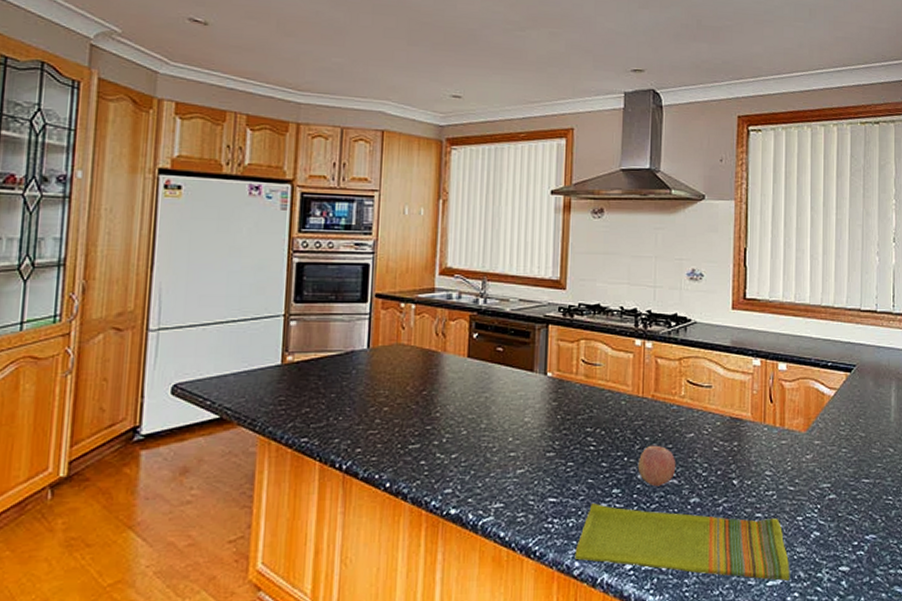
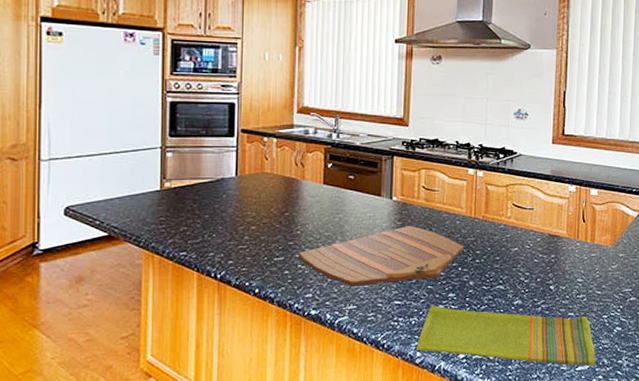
cutting board: none [436,406,630,480] -> present [298,225,464,286]
fruit: present [637,445,676,487] -> none [470,257,503,292]

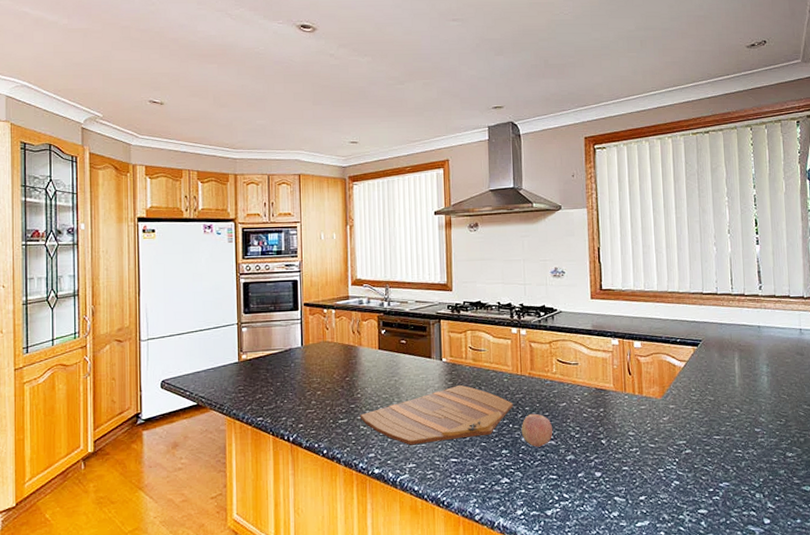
dish towel: present [416,305,596,366] -> none [475,462,656,522]
fruit: none [470,257,503,292] -> present [521,413,553,447]

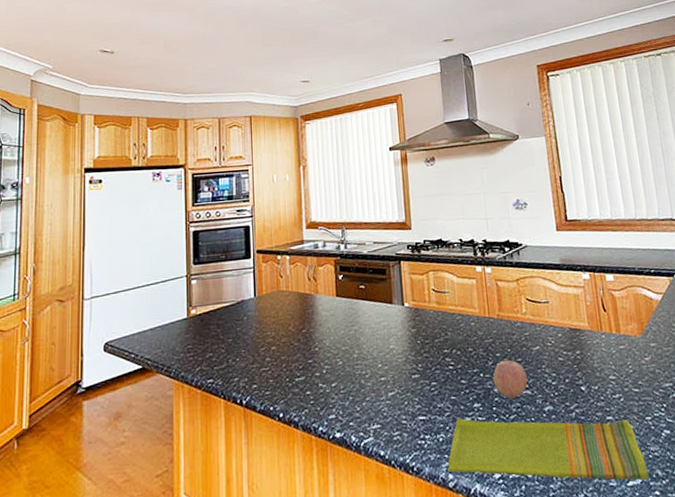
cutting board: present [360,384,513,445] -> none [318,331,483,403]
dish towel: none [475,462,656,522] -> present [447,418,649,480]

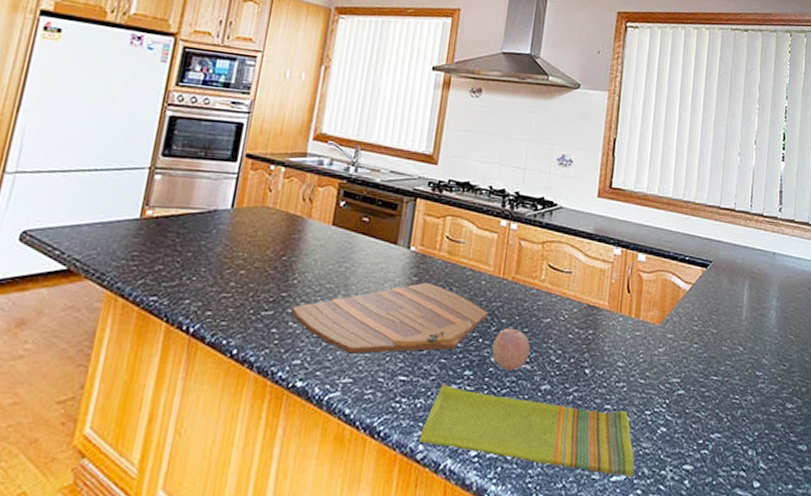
cutting board: none [318,331,483,403] -> present [290,282,488,354]

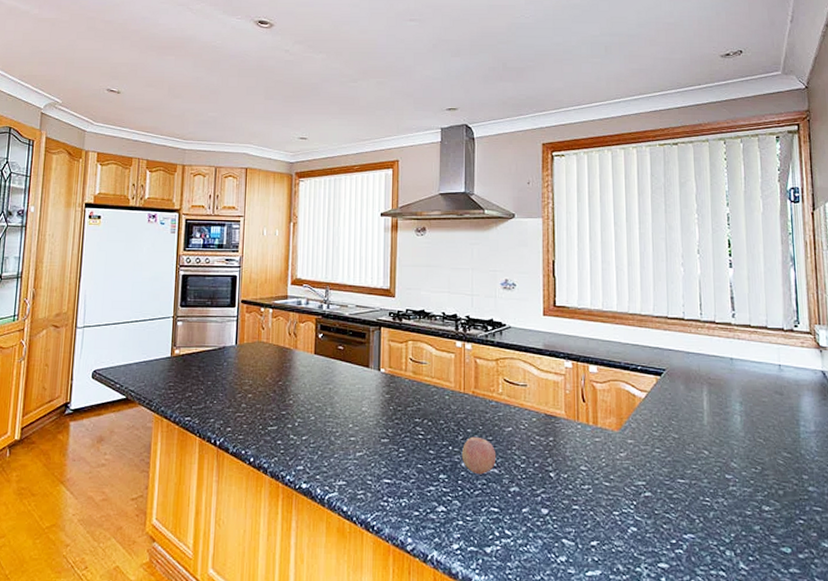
cutting board: present [290,282,488,354] -> none [290,398,454,461]
dish towel: present [419,385,635,477] -> none [407,487,609,572]

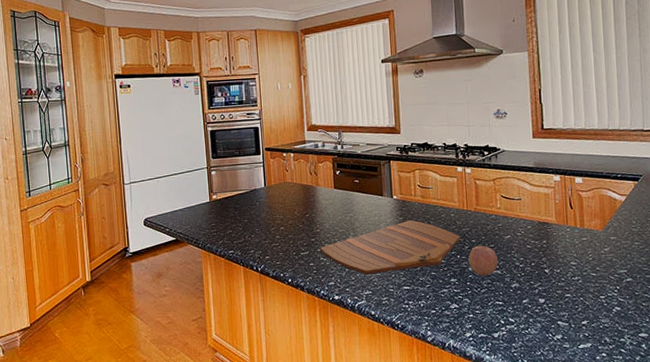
cutting board: none [290,398,454,461] -> present [319,219,460,275]

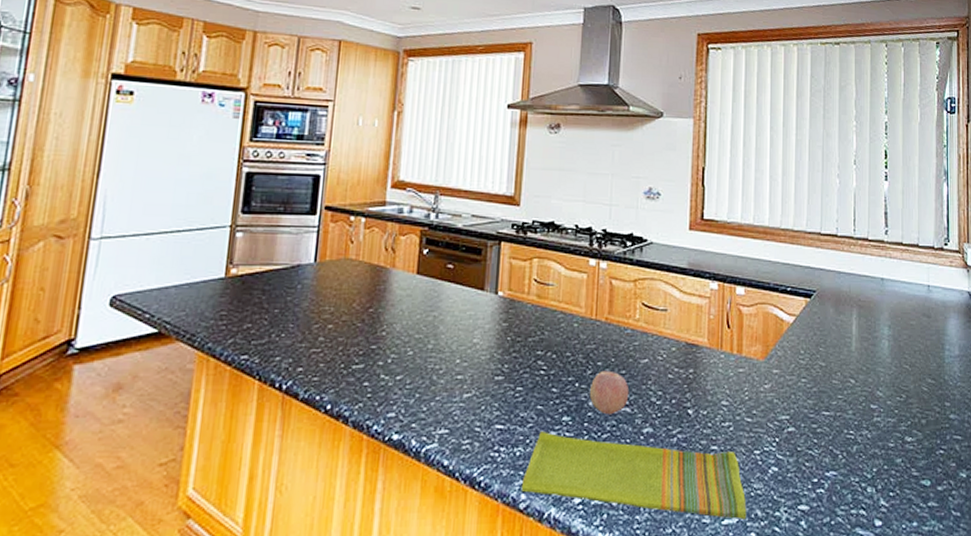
cutting board: present [319,219,460,275] -> none [381,327,582,404]
dish towel: none [427,289,598,344] -> present [521,432,747,519]

